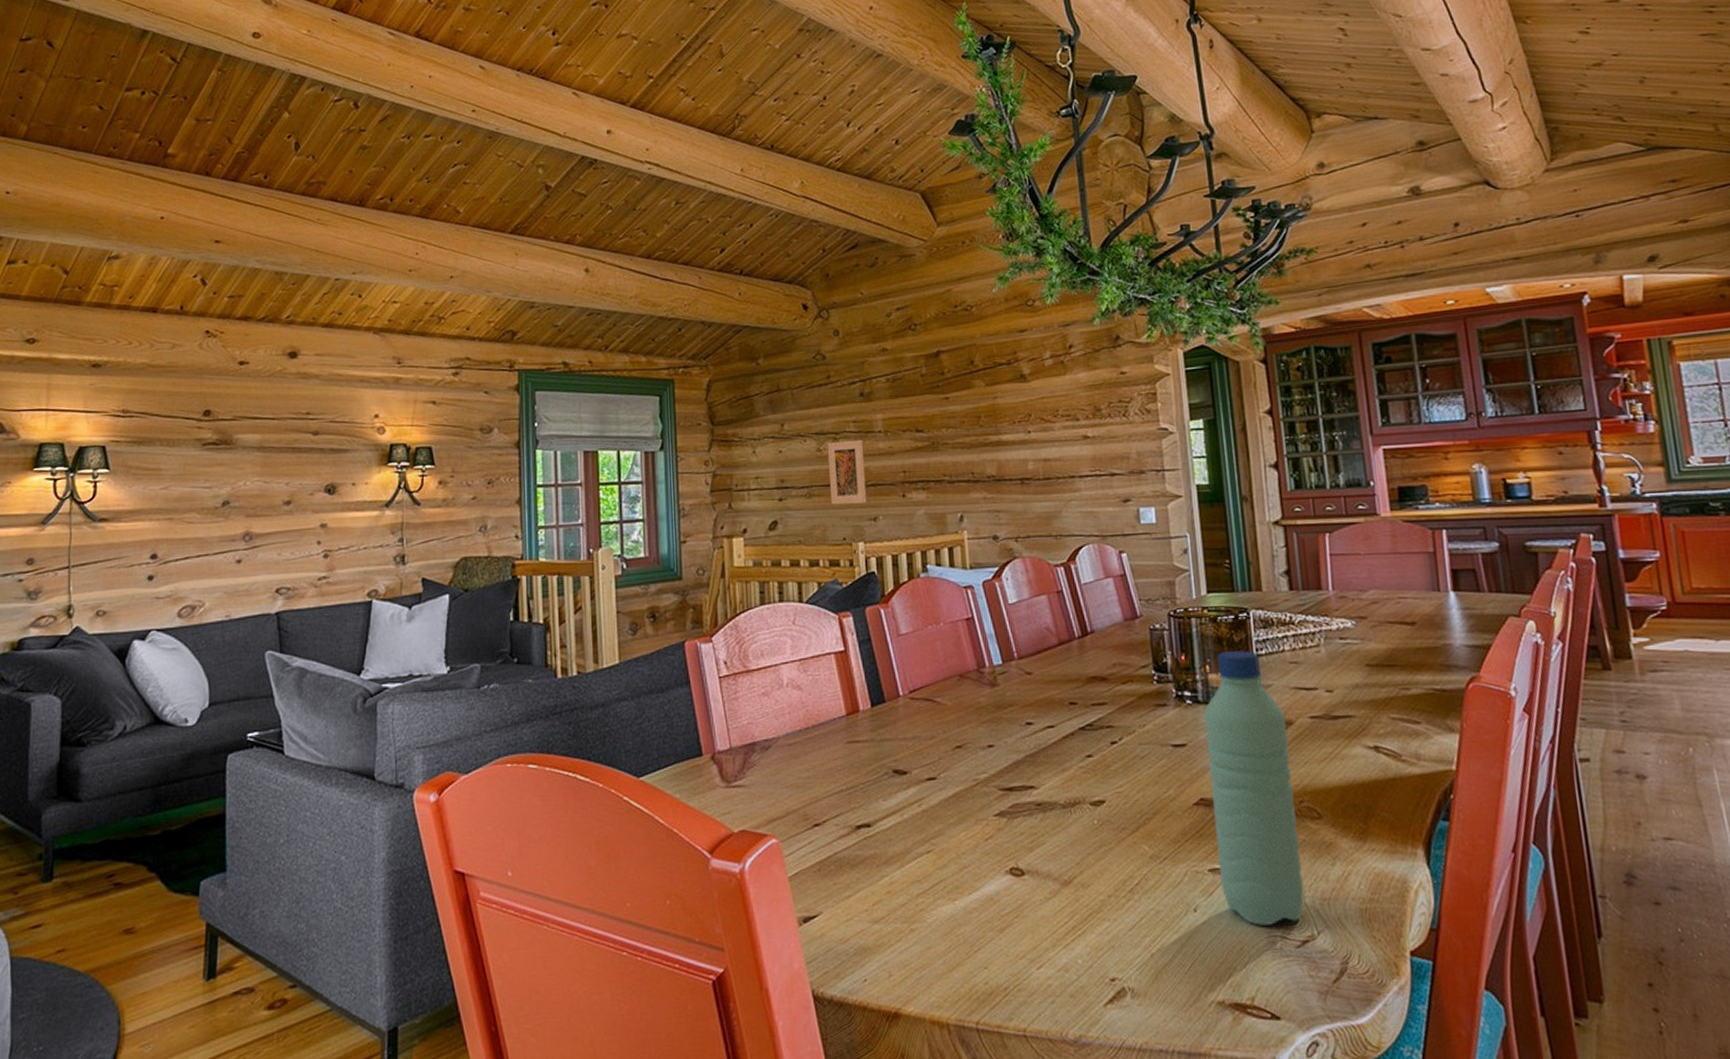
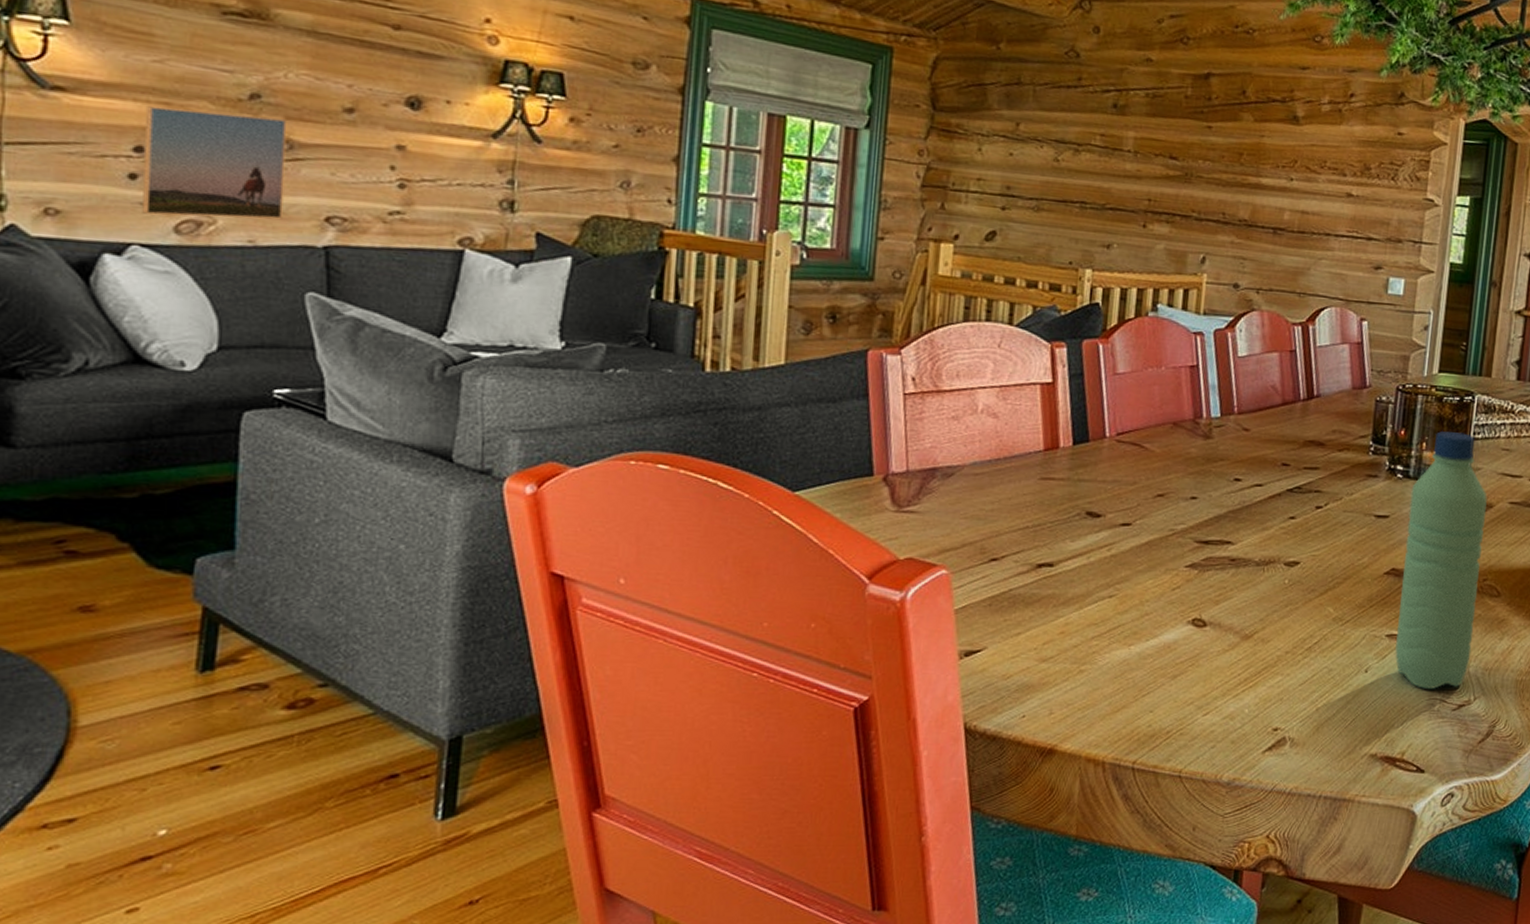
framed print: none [157,517,247,606] -> present [142,106,288,220]
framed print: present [827,439,867,505] -> none [1062,153,1108,227]

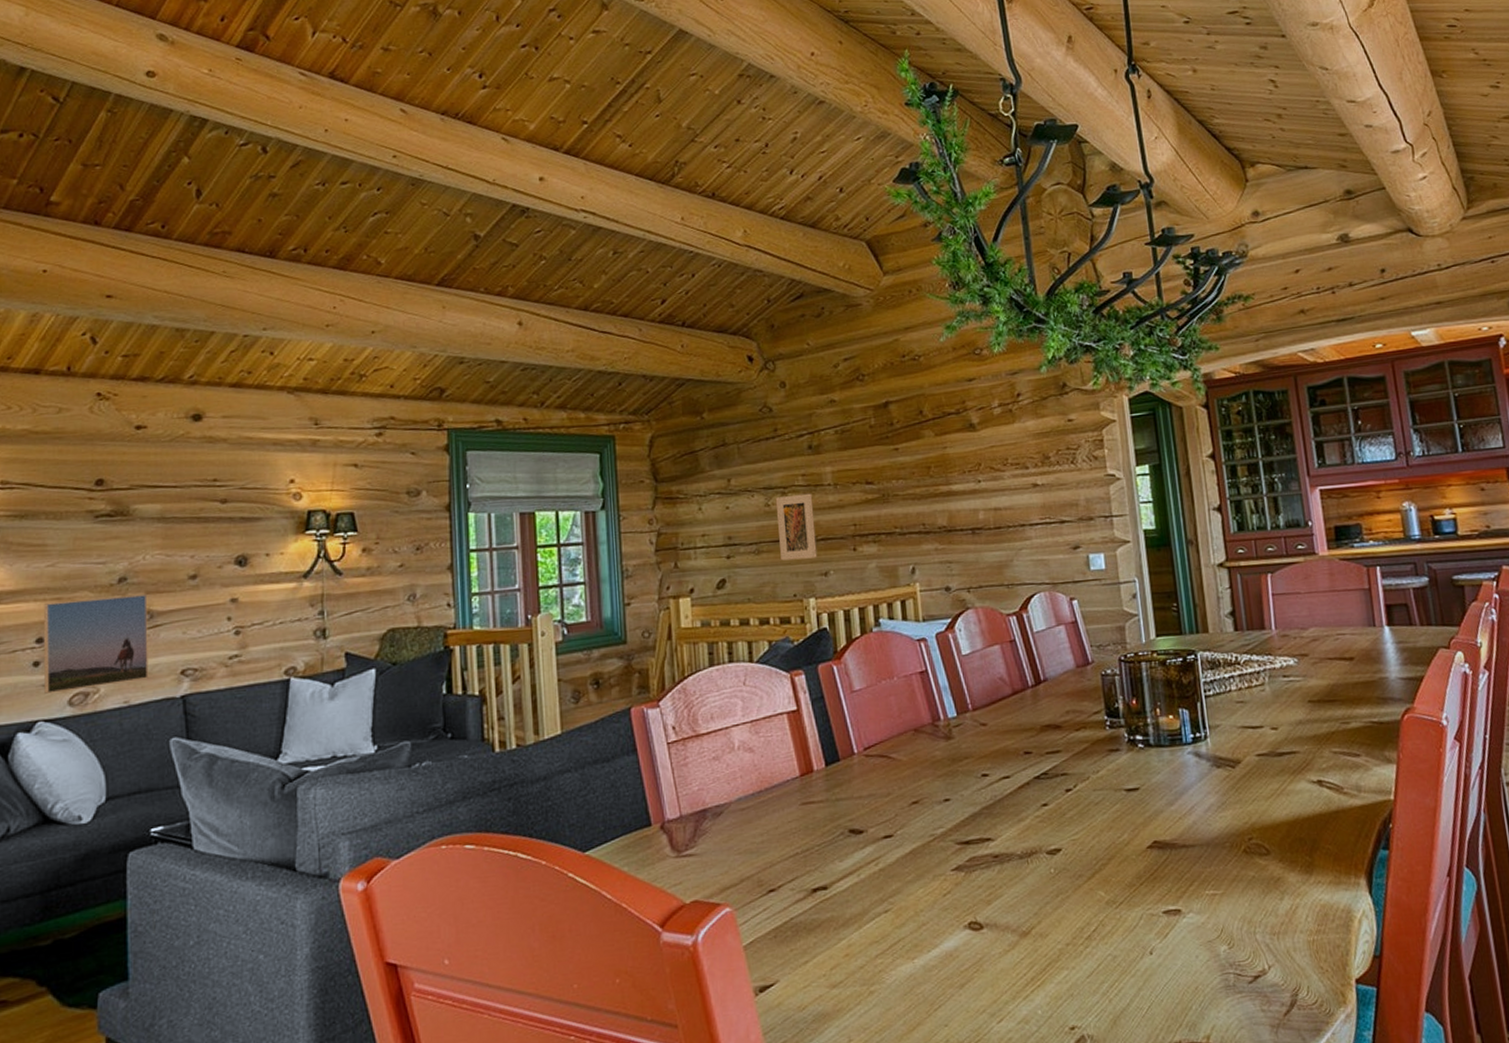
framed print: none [1062,153,1108,227] -> present [775,493,818,561]
water bottle: present [1394,431,1488,689] -> none [1155,692,1255,964]

